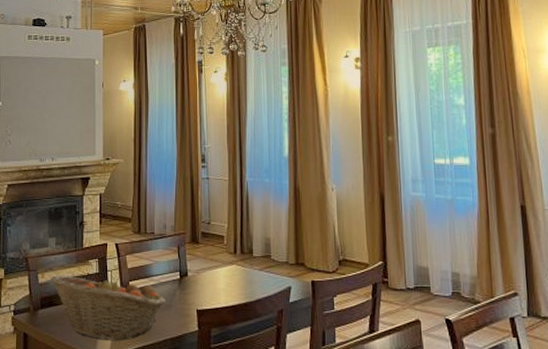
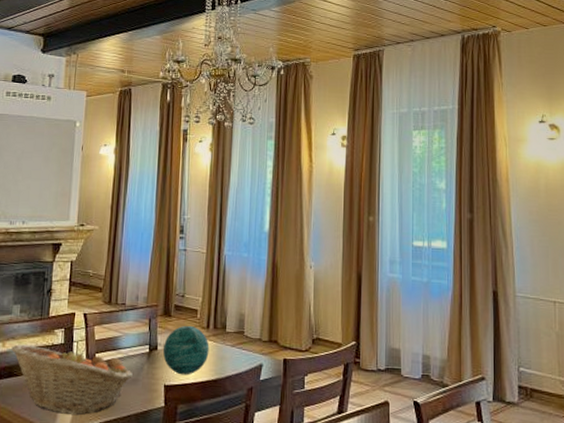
decorative orb: none [193,251,238,300] -> present [162,325,209,375]

